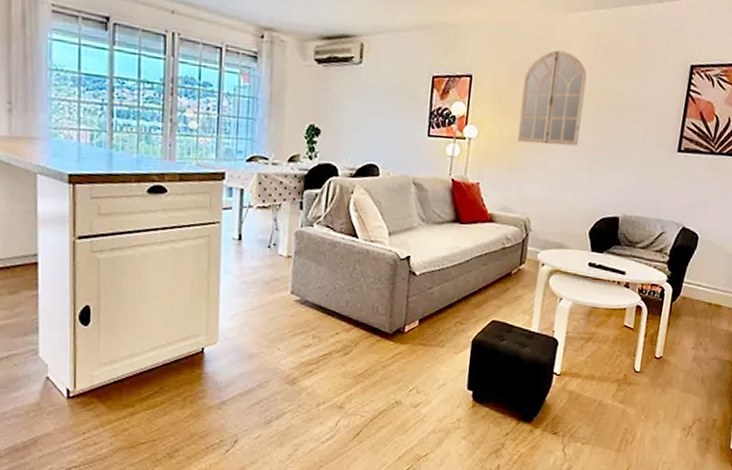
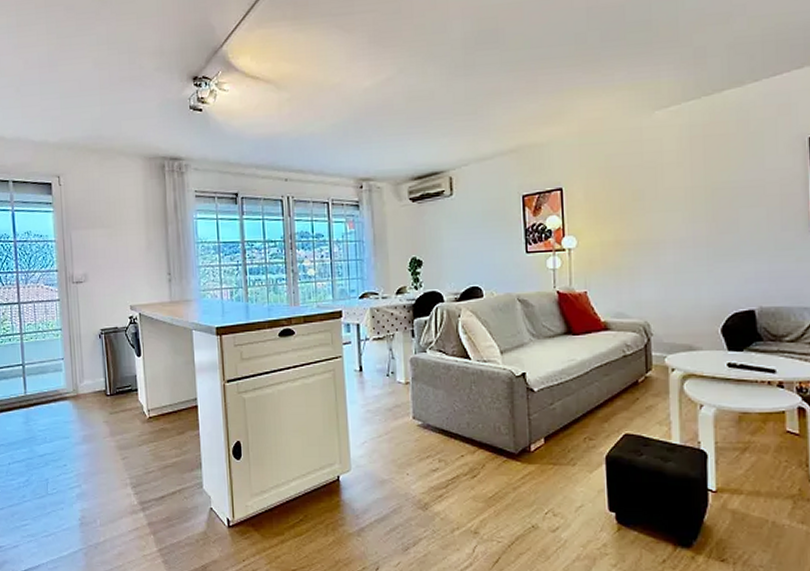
home mirror: present [517,50,587,146] -> none [618,149,691,246]

